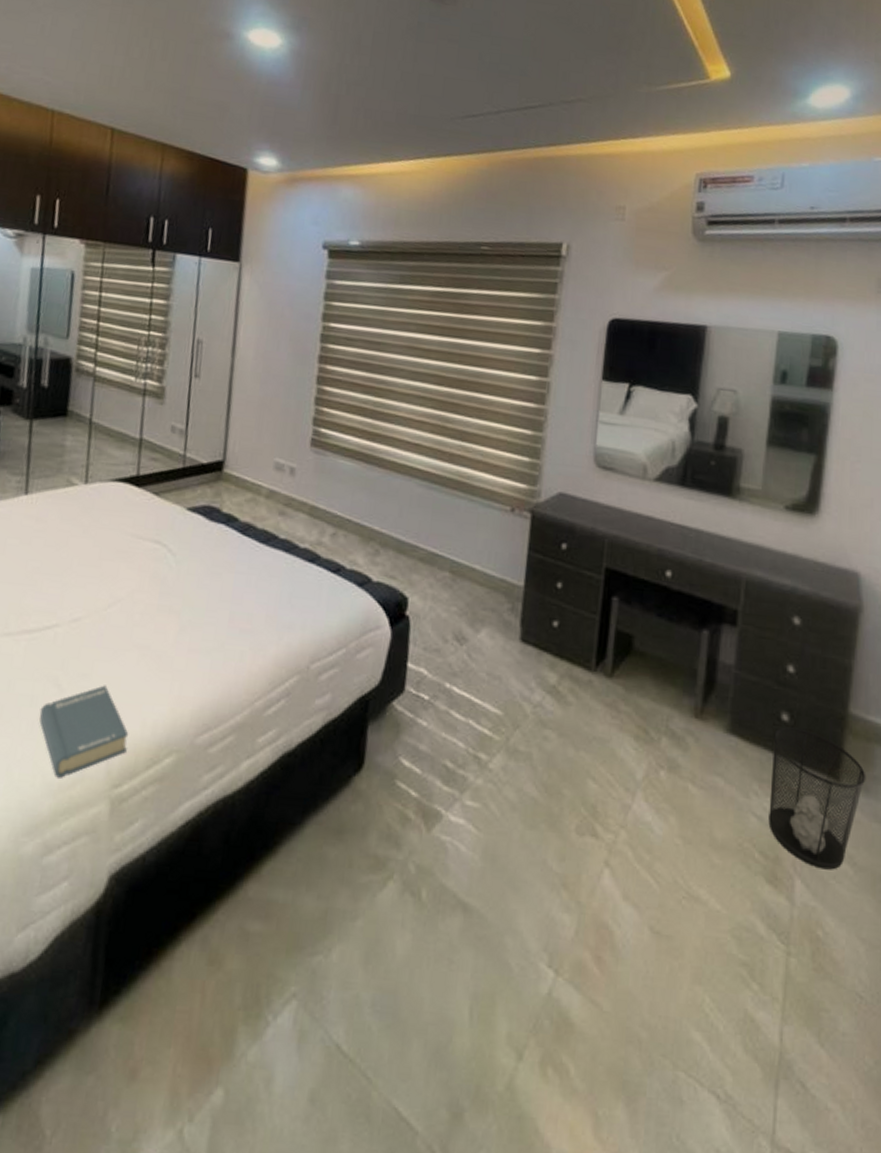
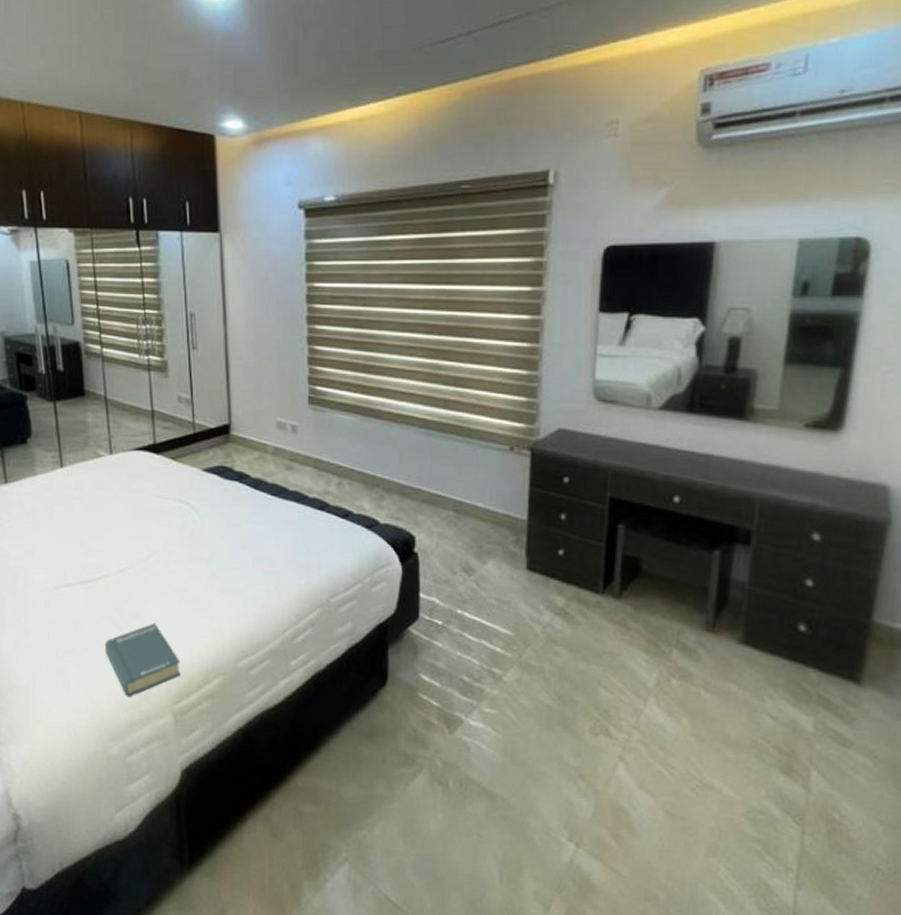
waste bin: present [768,727,866,870] -> none [784,636,890,763]

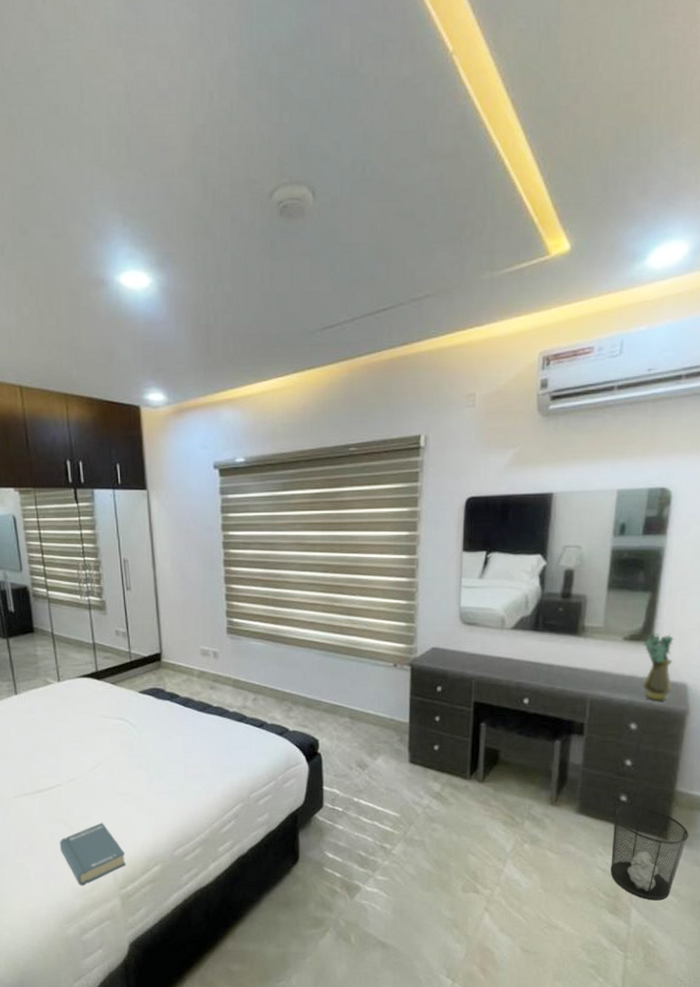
waste bin: none [784,636,890,763] -> present [610,805,689,901]
vase: none [829,417,872,505] -> present [643,631,674,700]

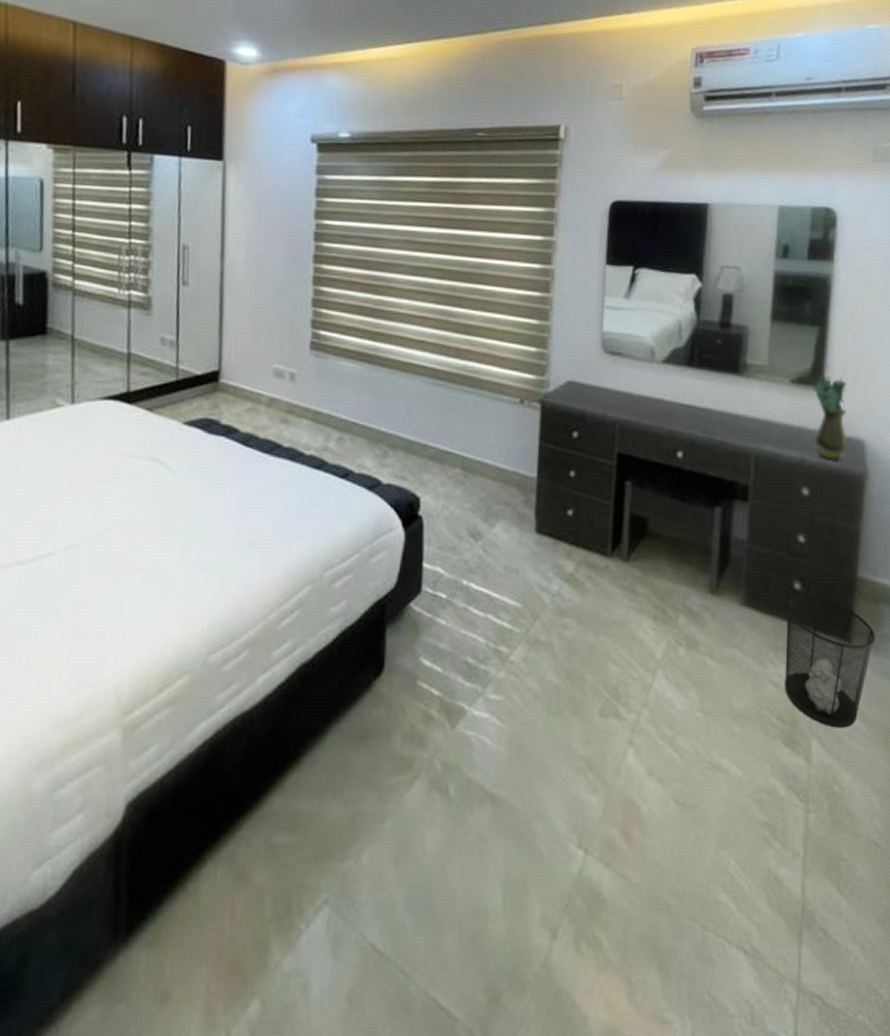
hardback book: present [59,822,126,886] -> none [39,611,137,710]

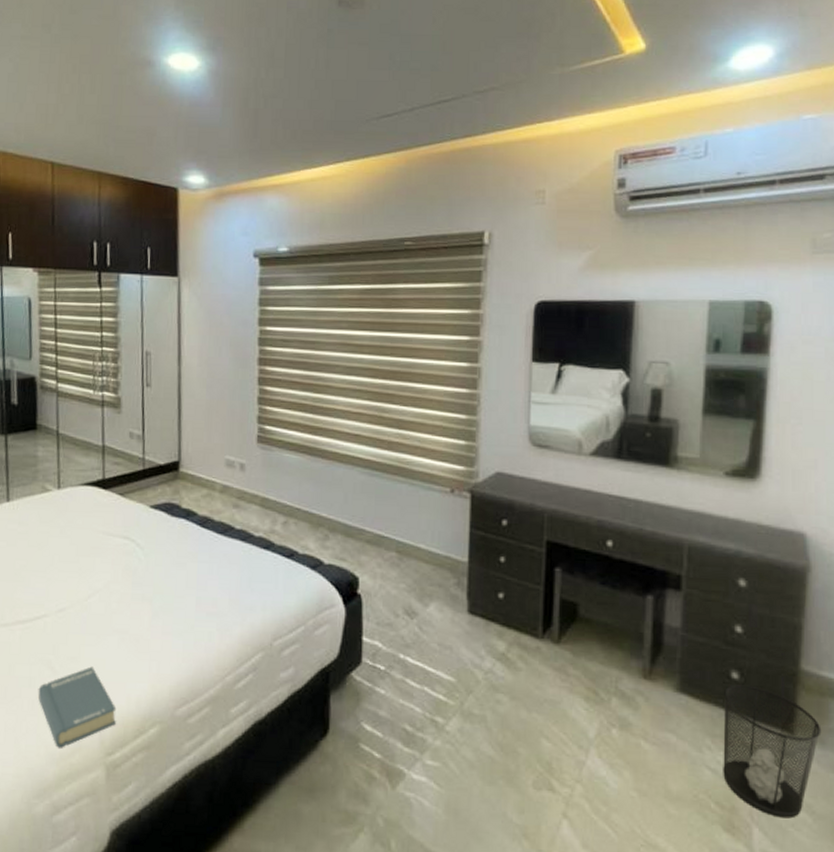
hardback book: none [39,611,137,710] -> present [38,666,117,748]
vase: present [812,373,847,460] -> none [748,466,786,552]

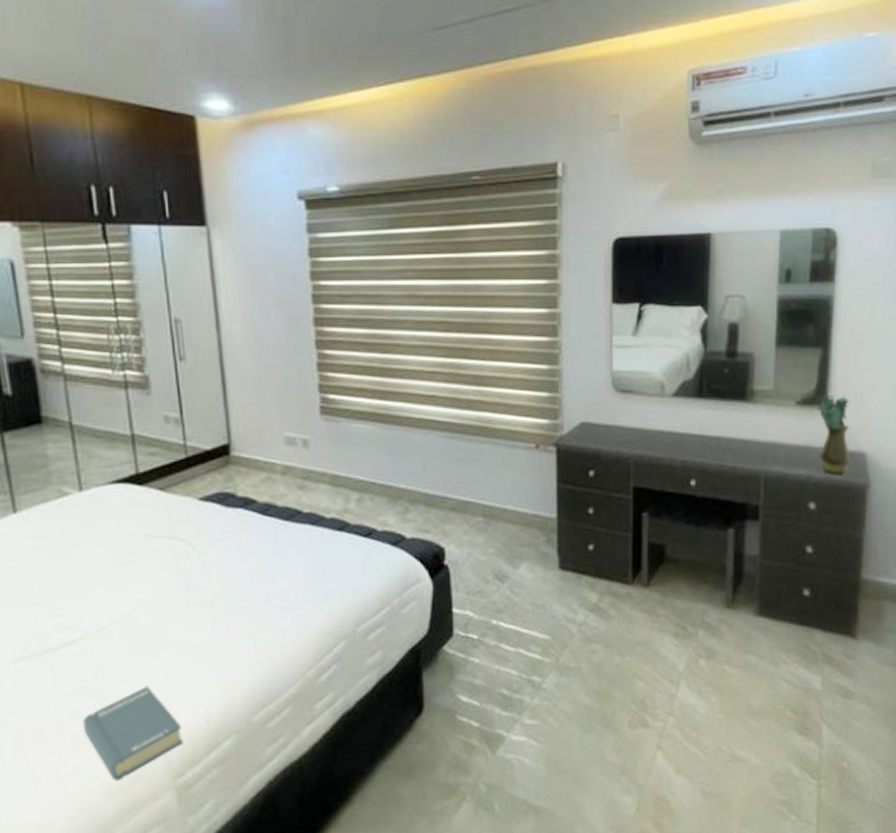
waste bin: present [723,684,822,819] -> none [797,599,878,713]
vase: none [748,466,786,552] -> present [817,393,849,474]

